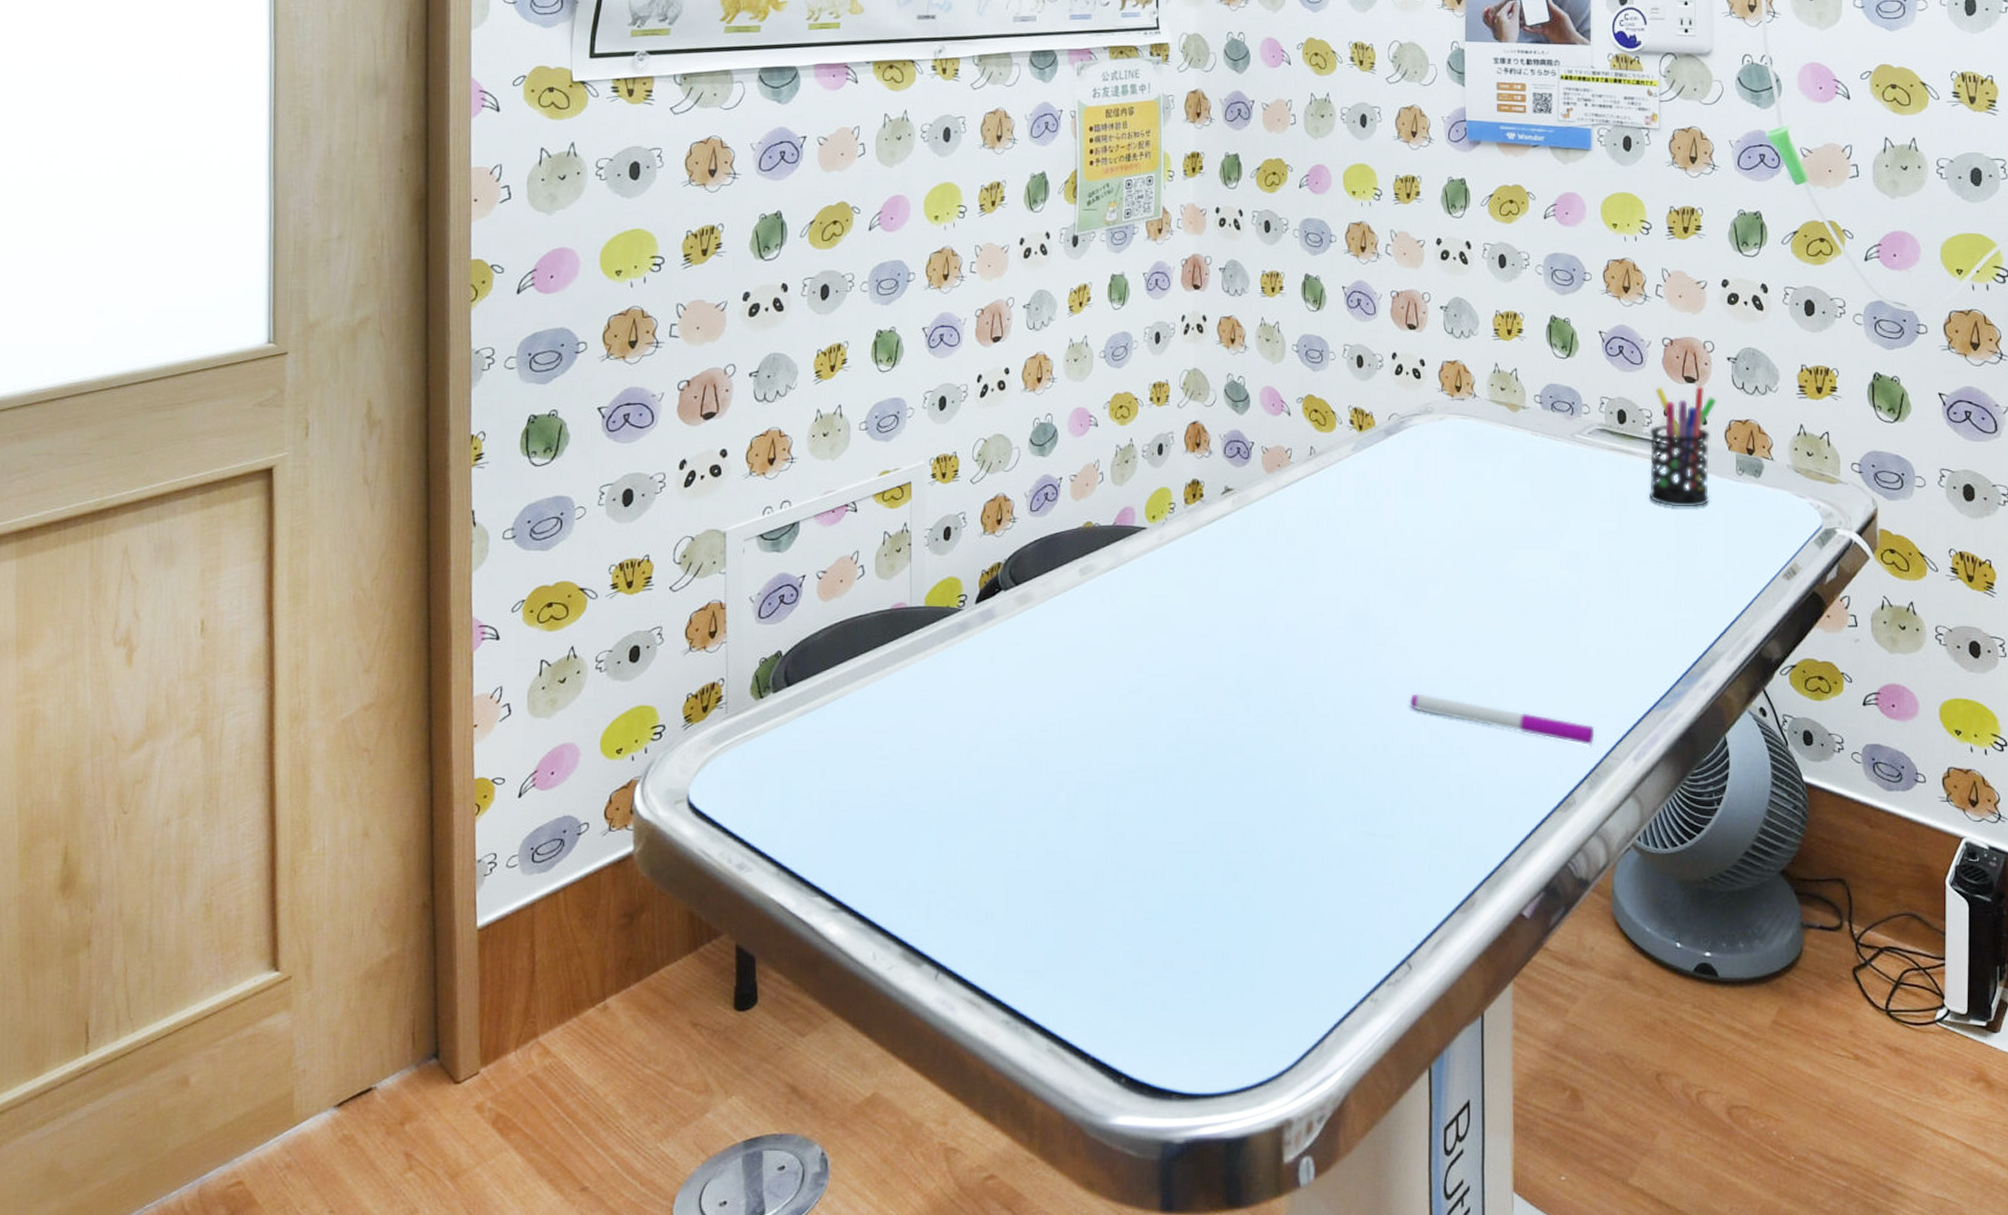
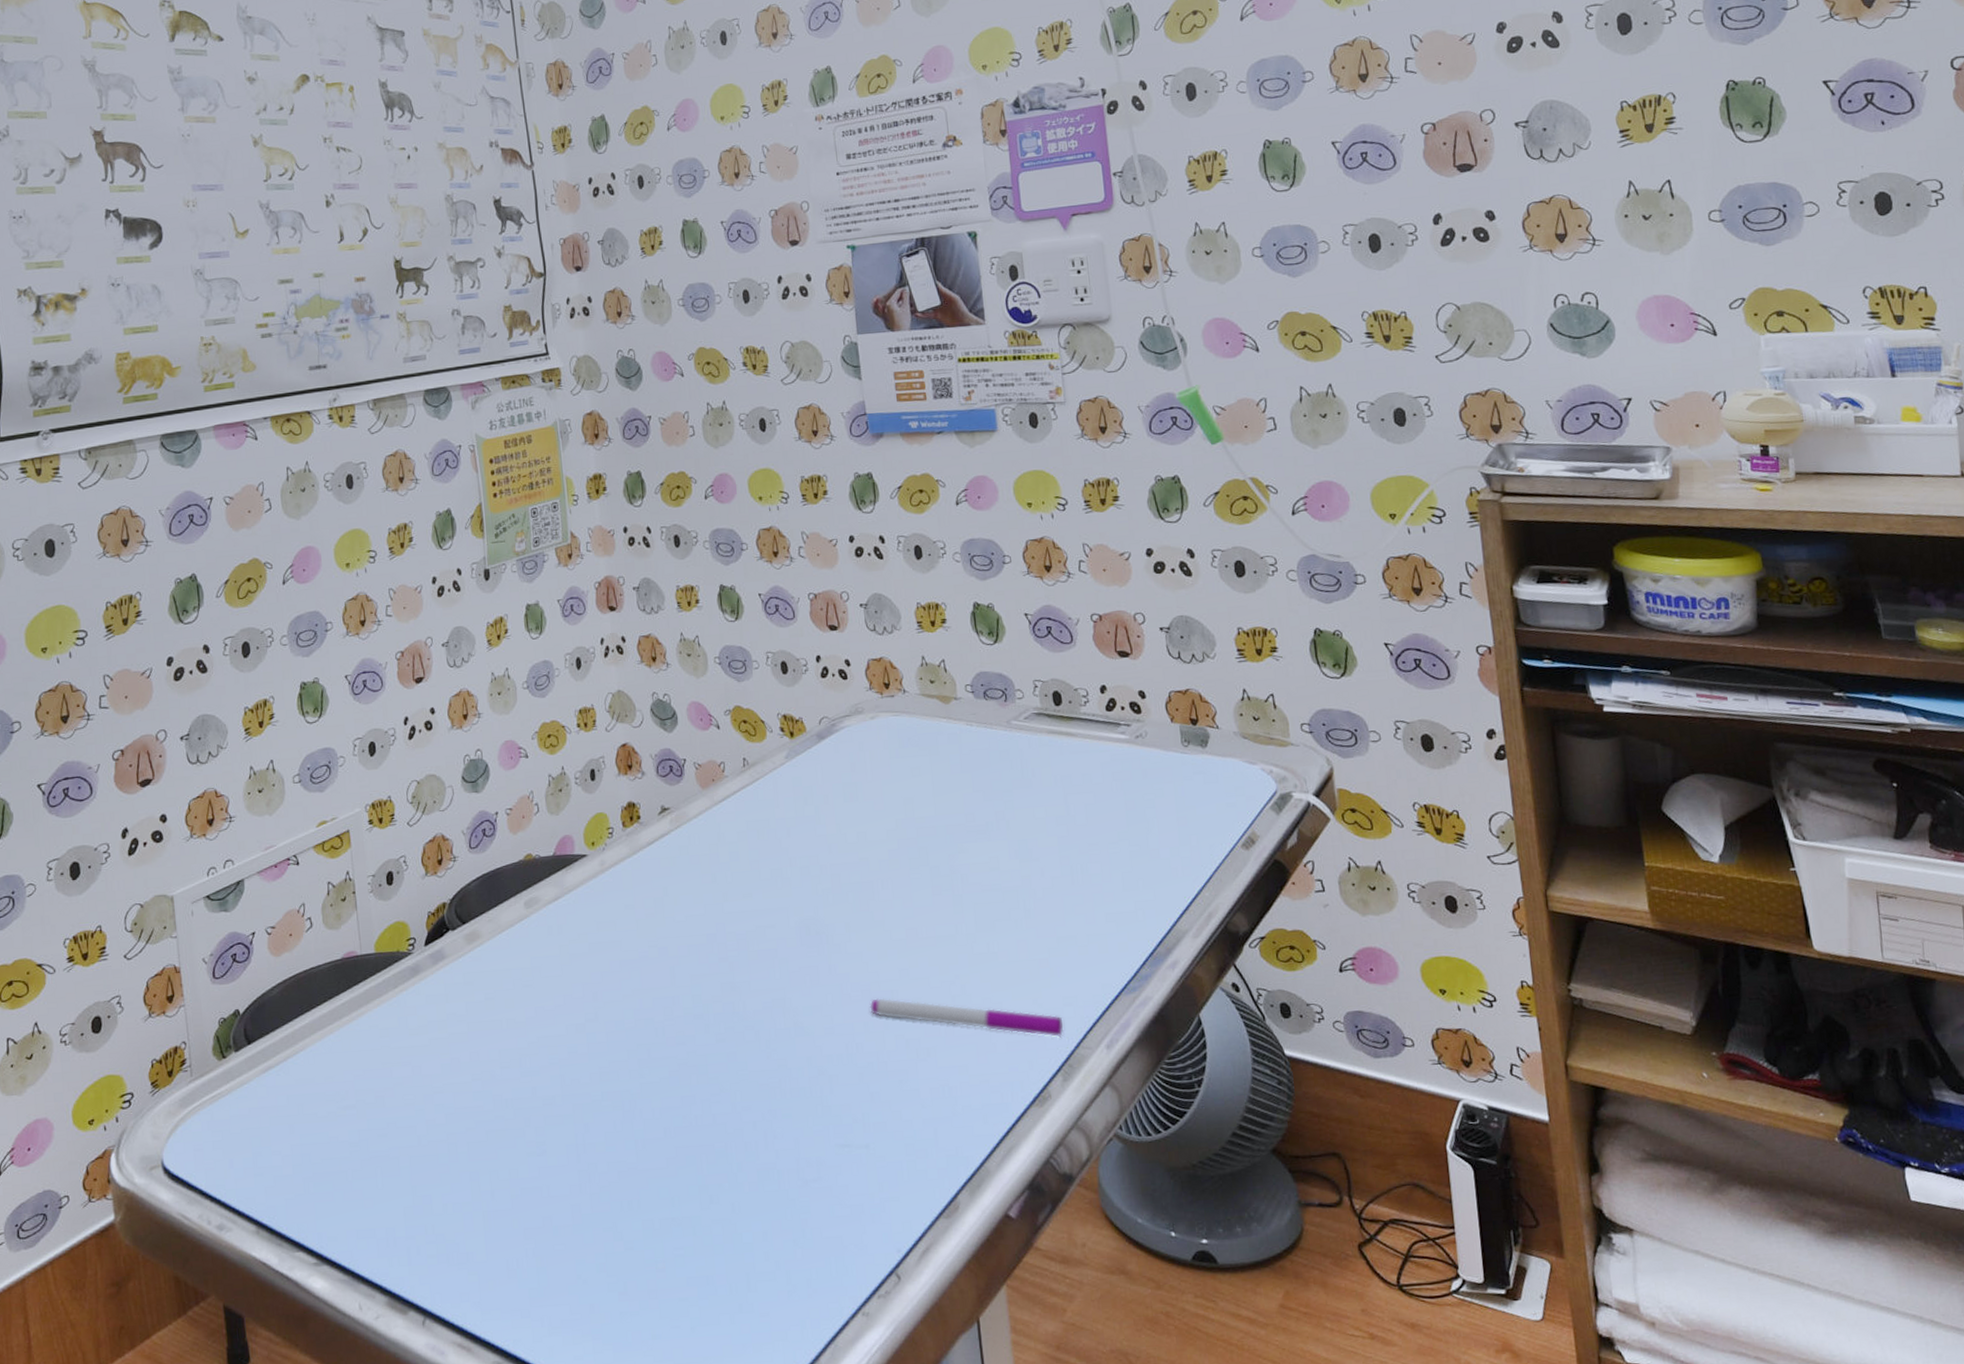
pen holder: present [1648,386,1717,508] -> none [1087,659,1157,786]

